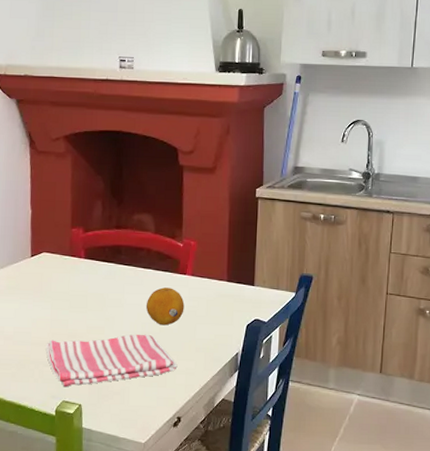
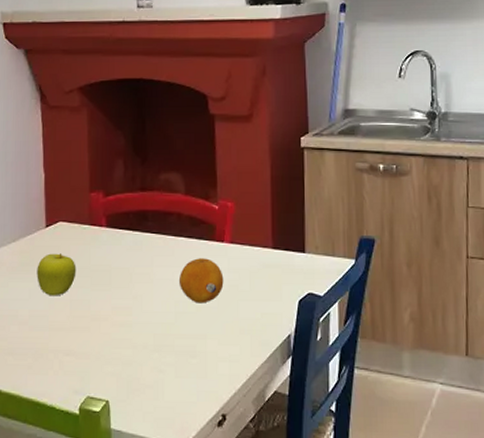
fruit: none [21,279,57,316] -> present [37,253,76,296]
dish towel: present [45,334,178,388] -> none [65,314,219,381]

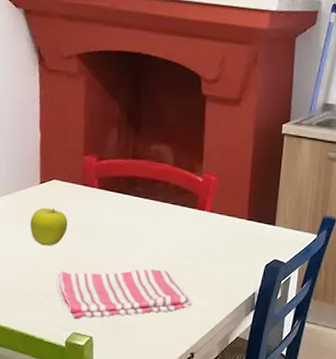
dish towel: none [65,314,219,381] -> present [55,269,193,320]
fruit: present [178,258,224,304] -> none [161,223,202,262]

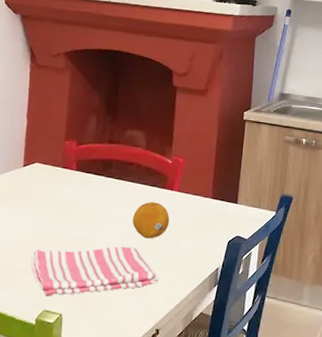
fruit: present [30,207,68,246] -> none [10,189,47,225]
fruit: none [161,223,202,262] -> present [132,202,170,239]

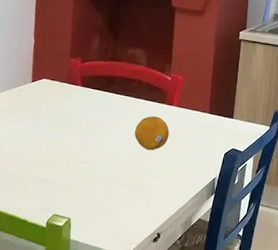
dish towel: present [30,246,159,297] -> none [40,157,160,202]

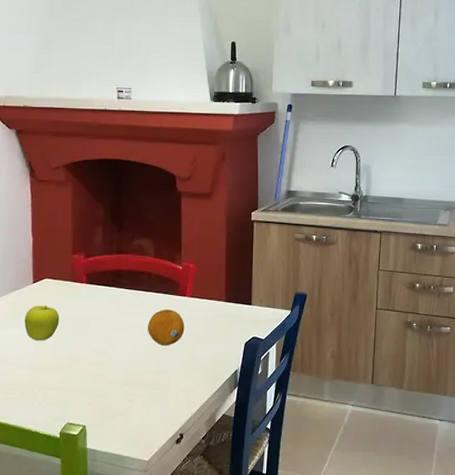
fruit: none [21,103,54,136] -> present [24,305,60,341]

